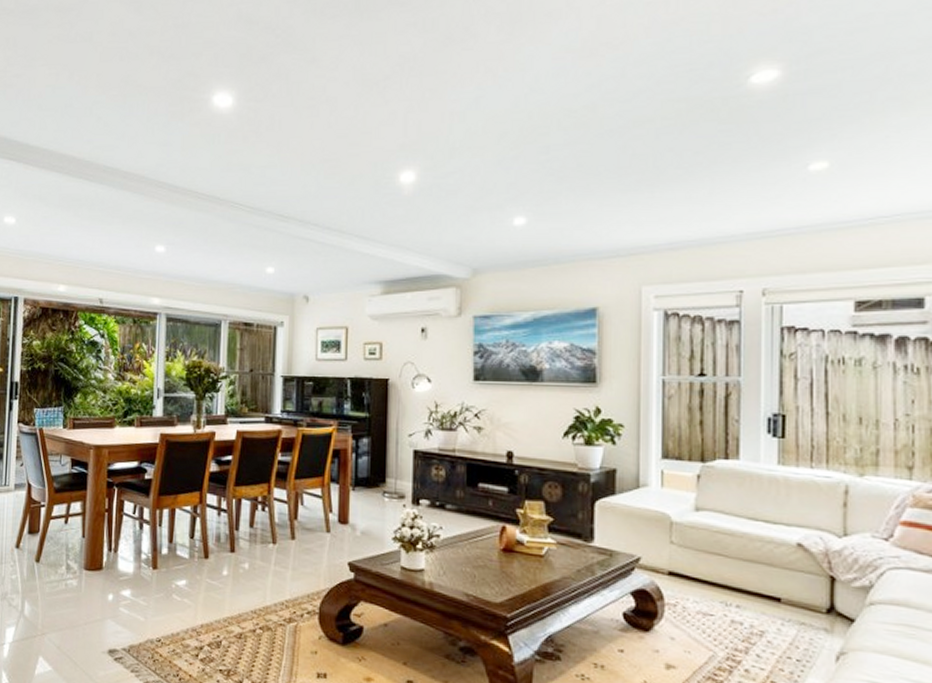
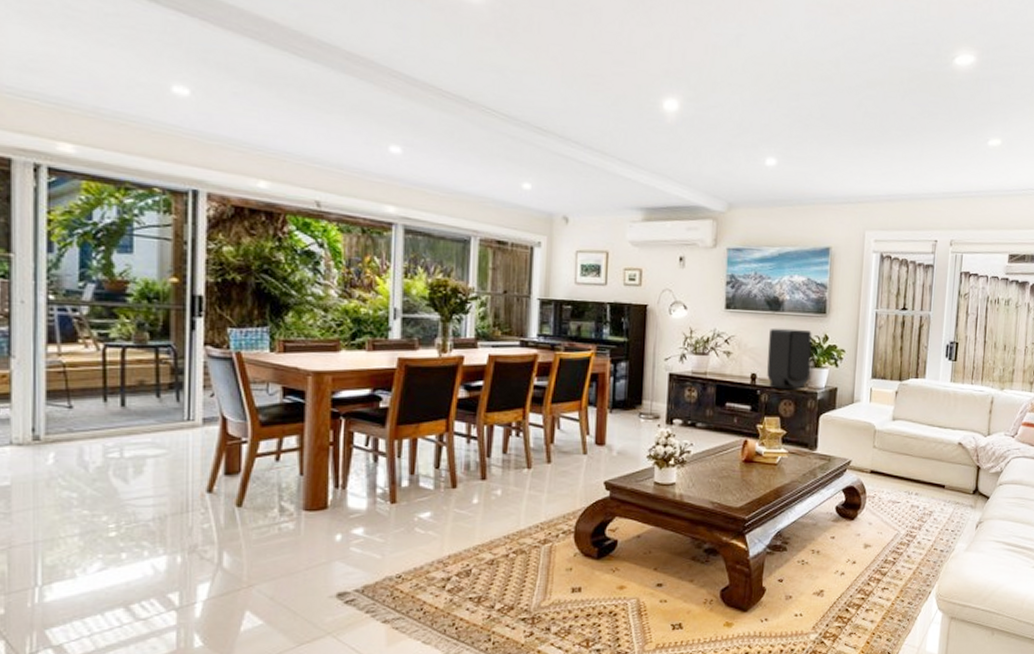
speaker: none [525,400,580,470] -> present [767,328,812,390]

